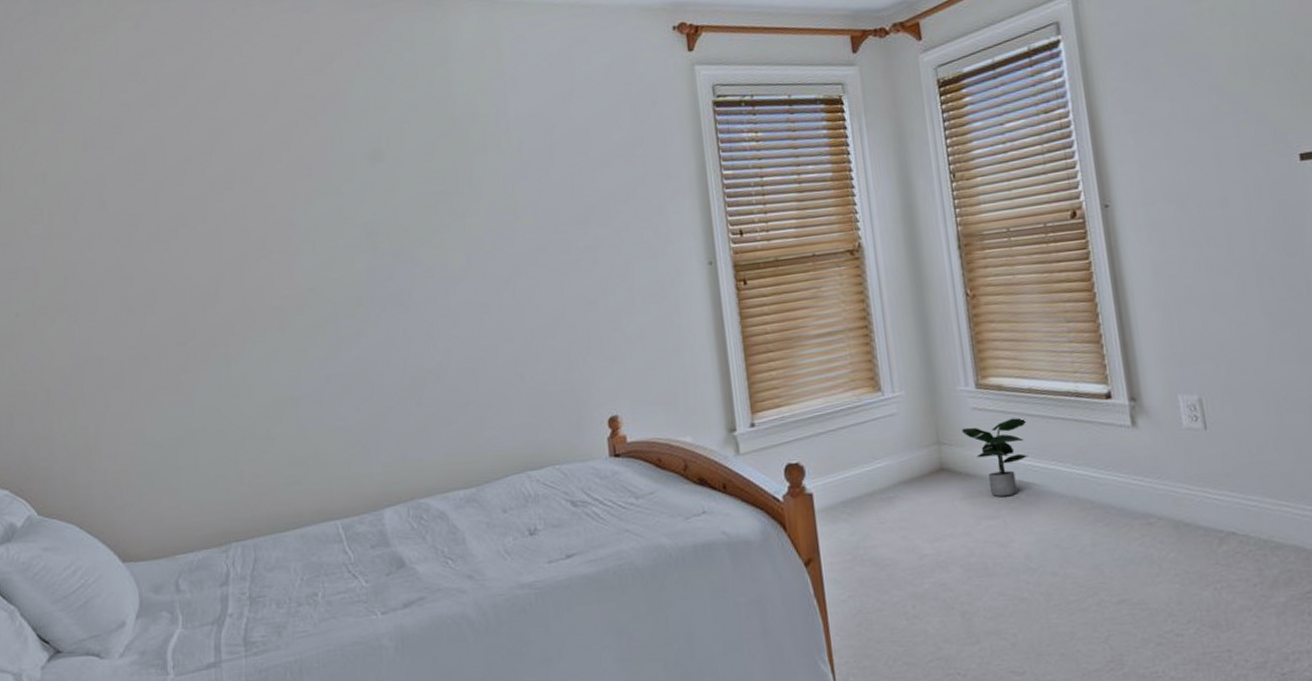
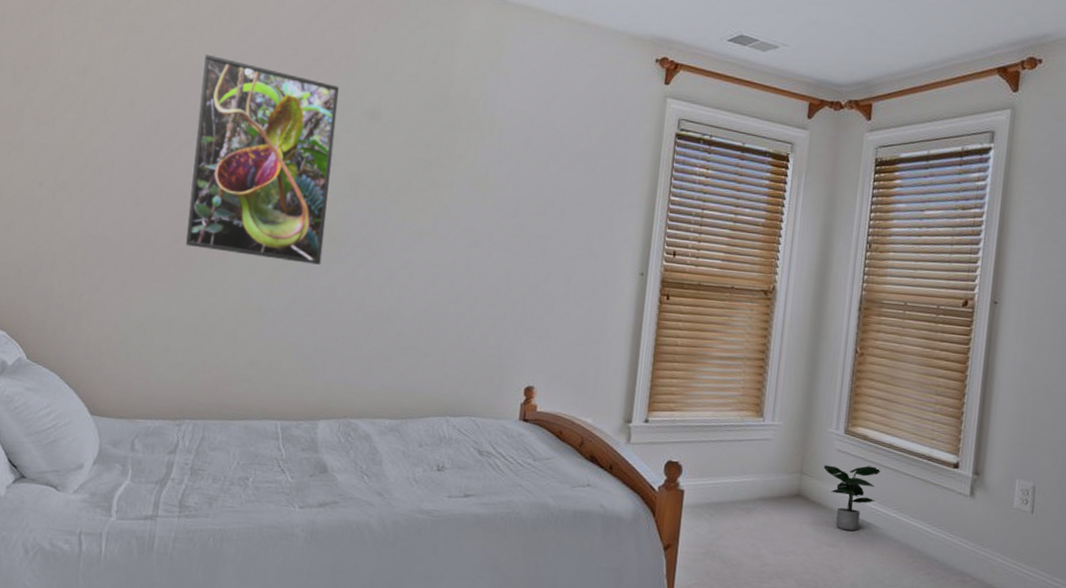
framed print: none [175,130,350,347] -> present [186,54,340,265]

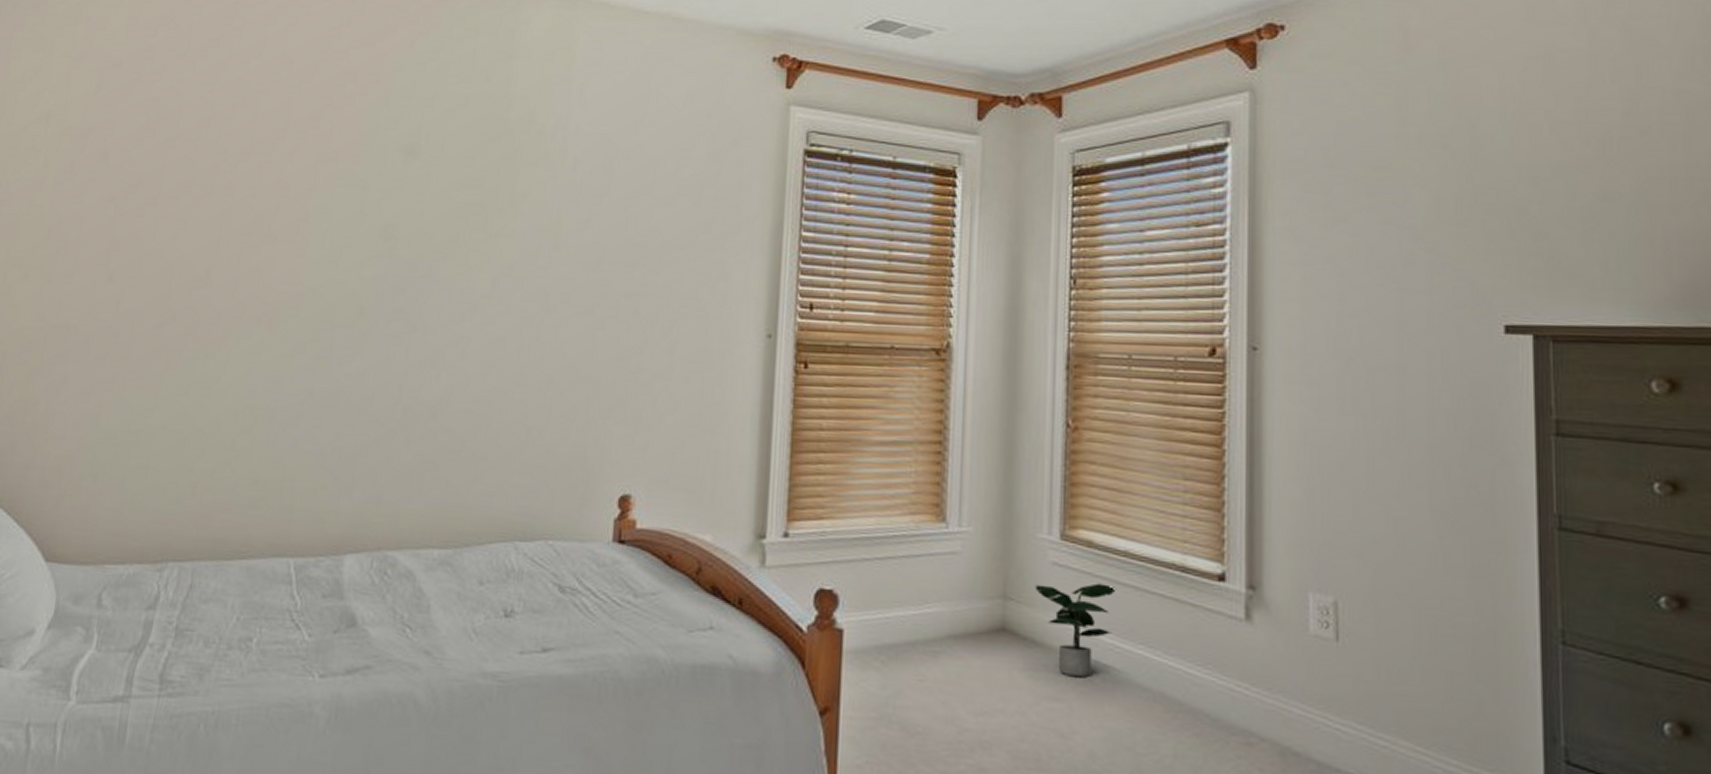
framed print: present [186,54,340,265] -> none [171,88,368,347]

